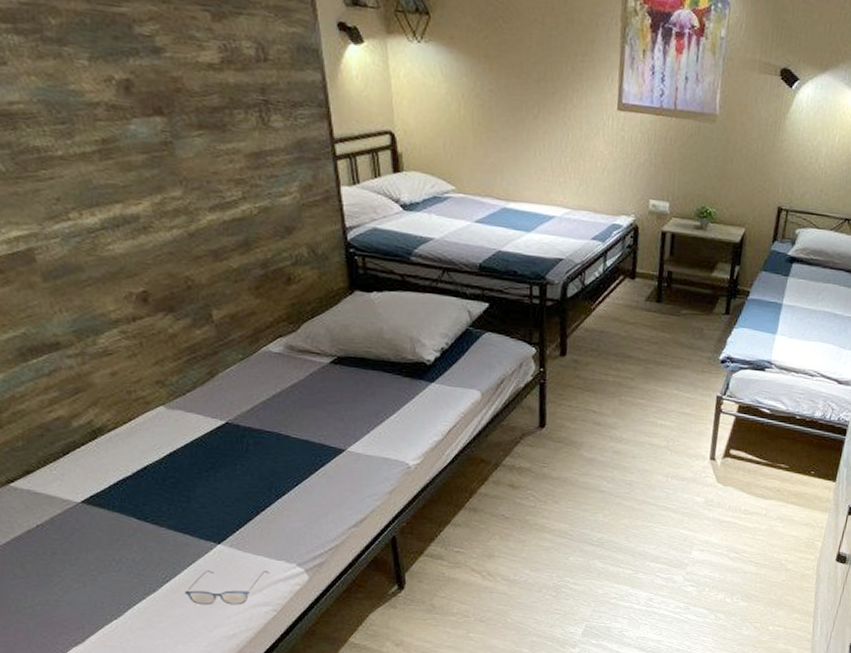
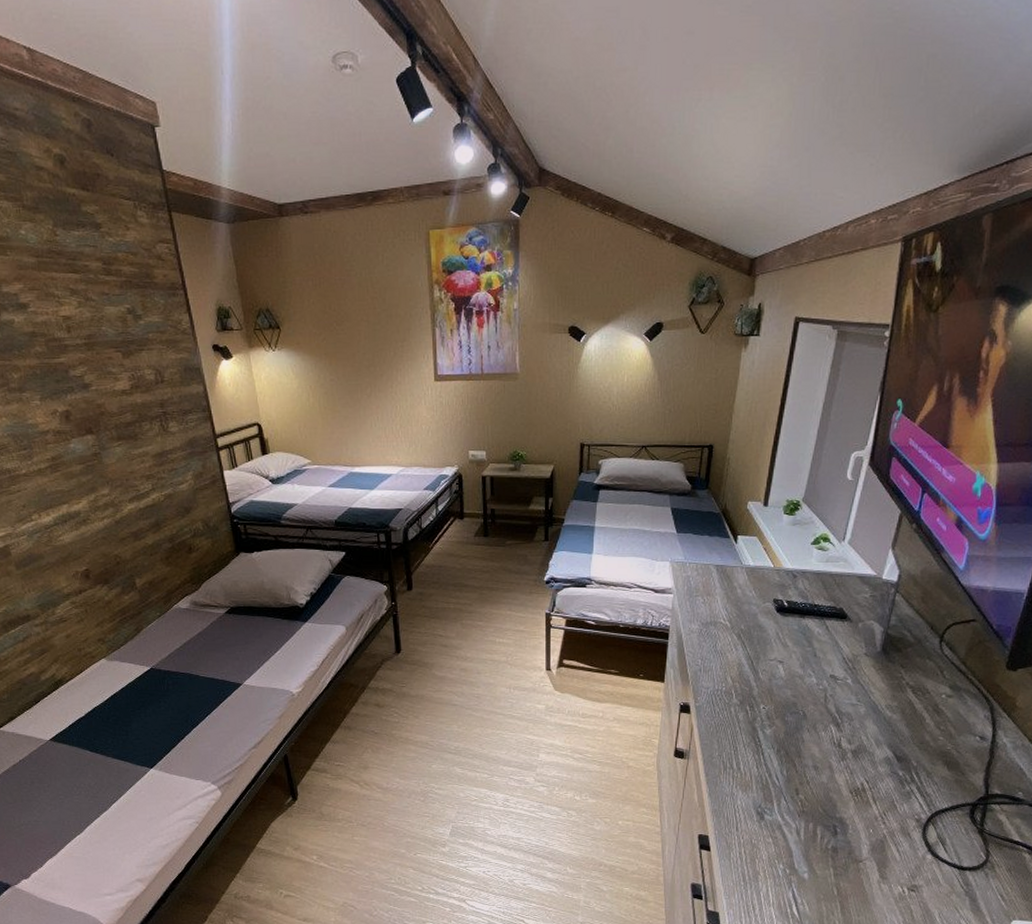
glasses: present [185,570,270,606] -> none [128,788,191,821]

